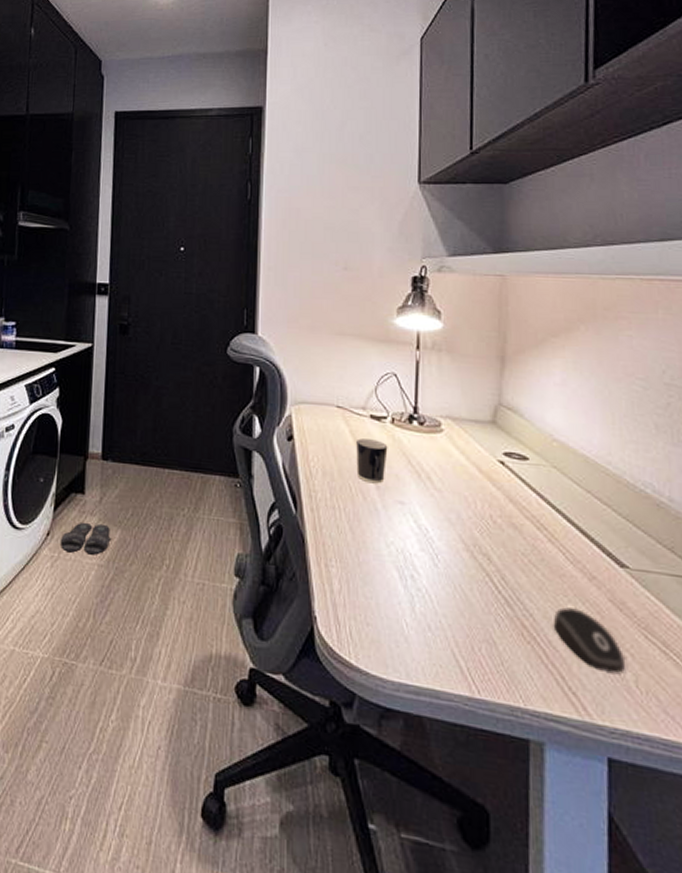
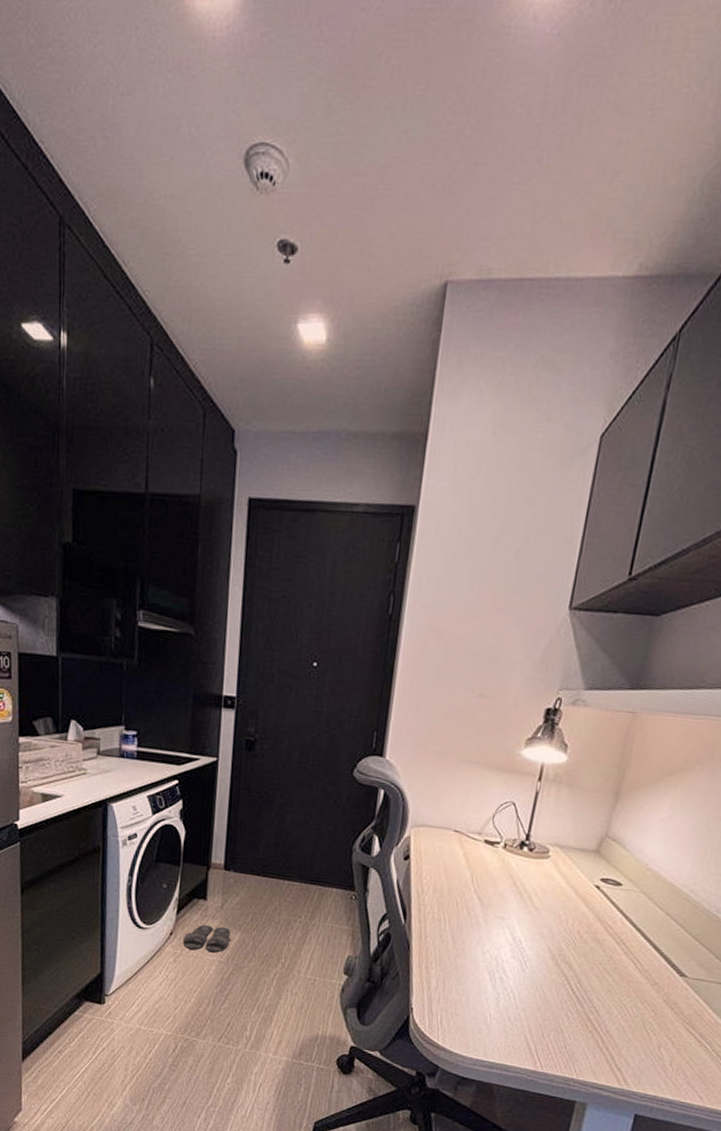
mug: present [356,438,388,484] -> none [464,860,497,901]
computer mouse: present [554,607,626,672] -> none [614,1005,667,1054]

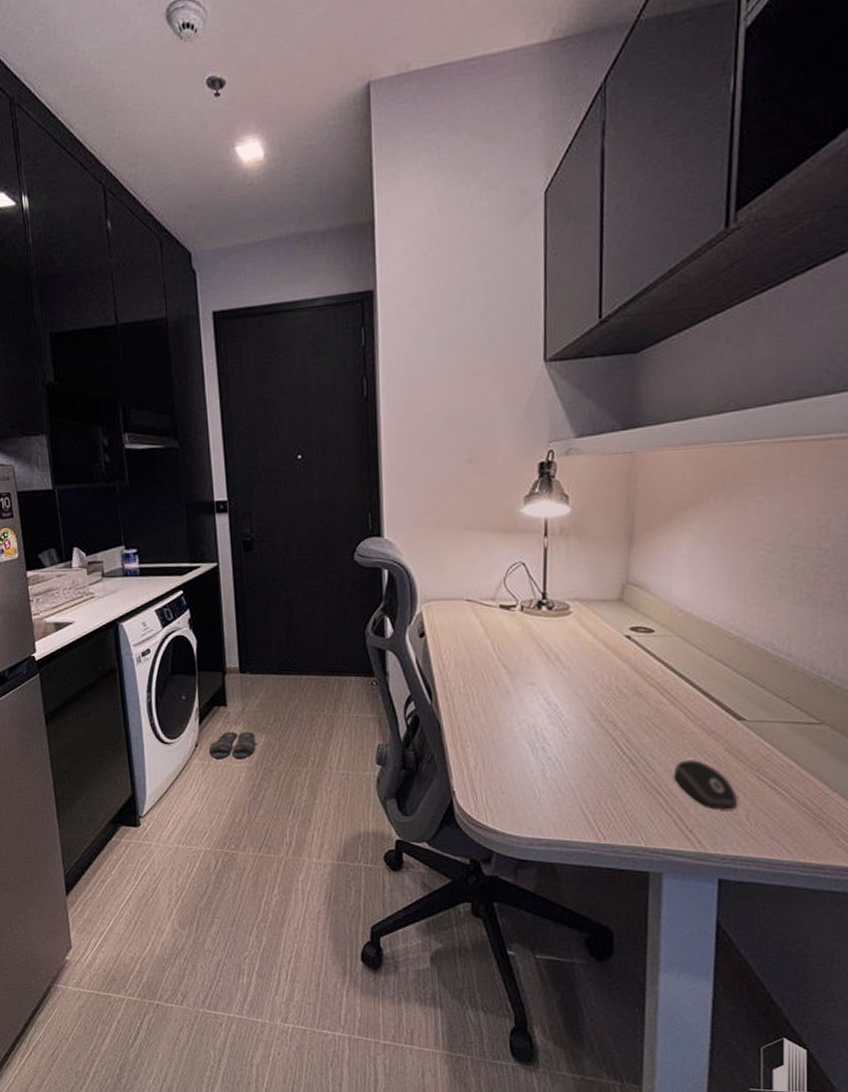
computer mouse: none [614,1005,667,1054] -> present [674,760,739,810]

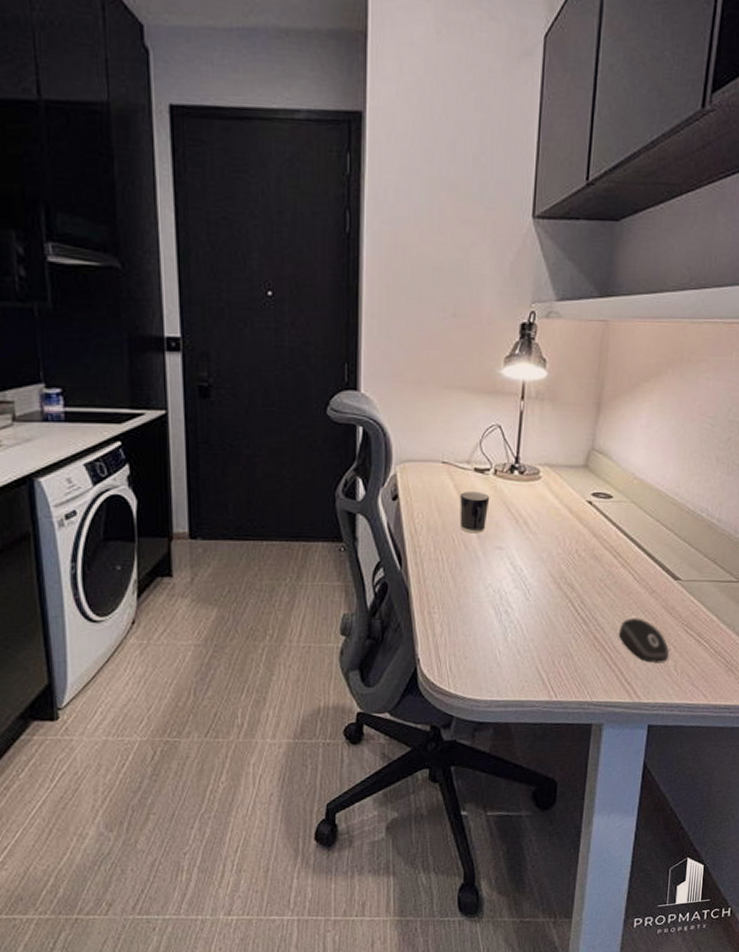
slippers: present [208,731,257,759] -> none [148,604,207,638]
mug: none [487,628,518,669] -> present [459,492,490,533]

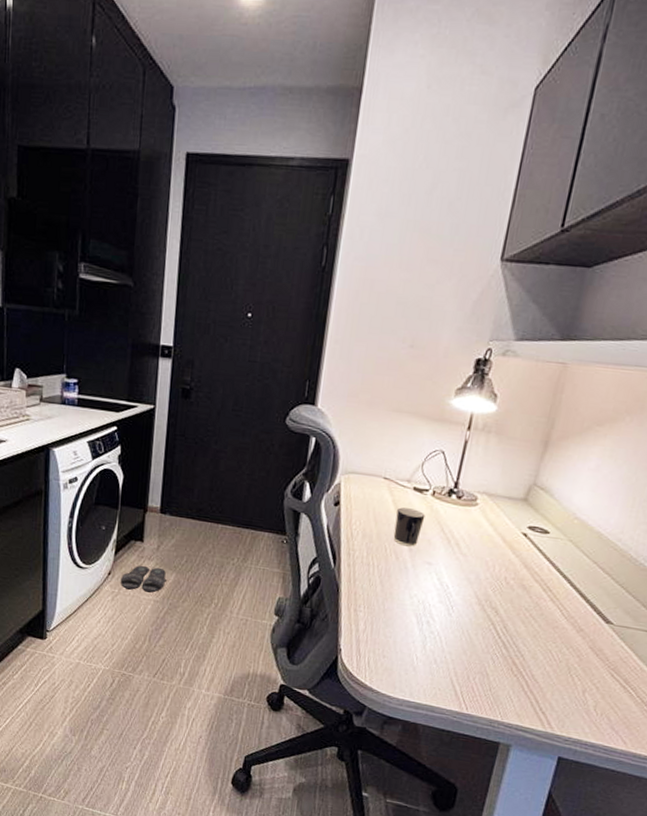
slippers: none [148,604,207,638] -> present [120,565,167,593]
computer mouse: present [619,618,670,662] -> none [539,651,592,699]

